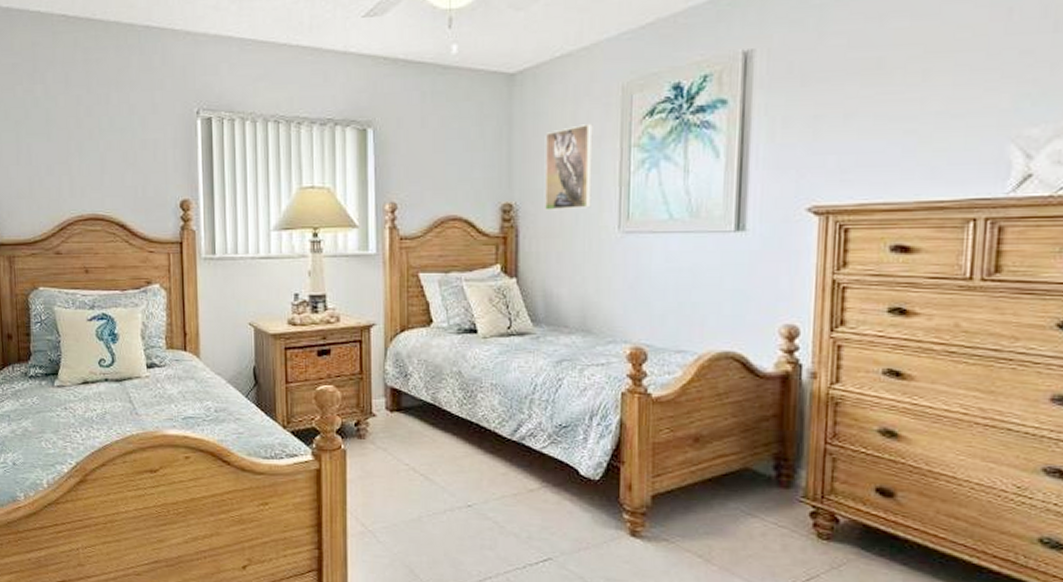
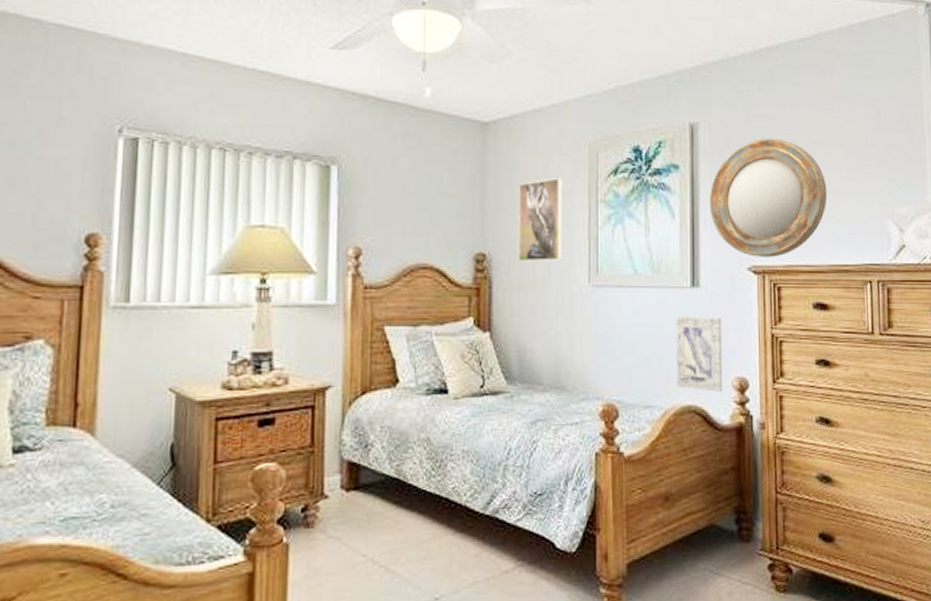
wall art: none [712,261,771,339] -> present [675,316,723,392]
home mirror: none [762,58,923,196] -> present [709,138,828,257]

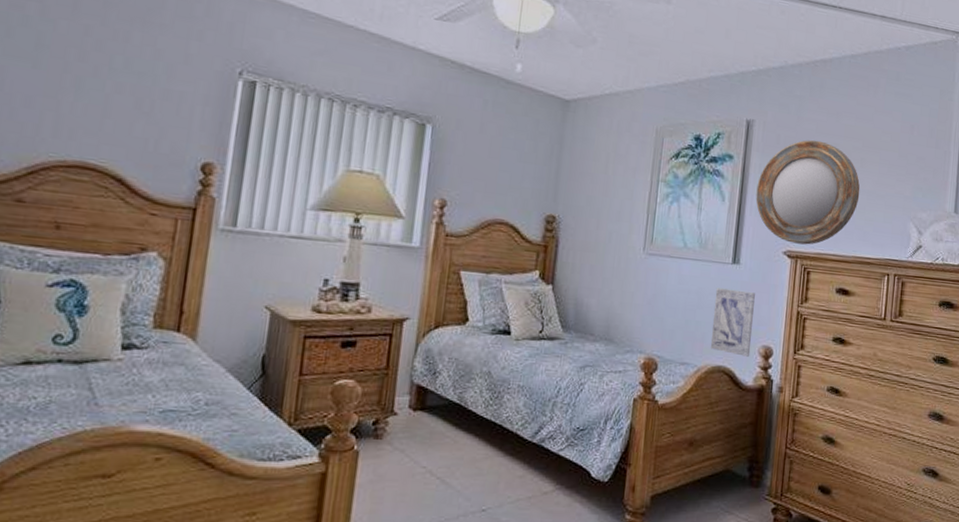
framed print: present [517,178,563,262] -> none [584,155,631,229]

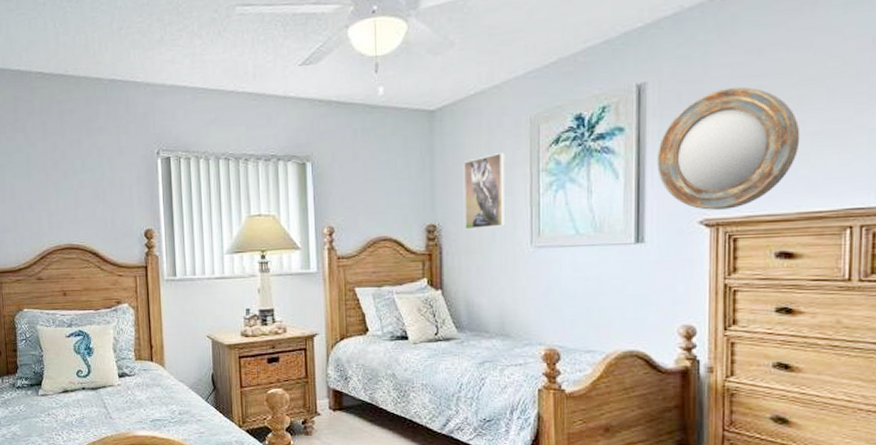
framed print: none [584,155,631,229] -> present [463,153,506,230]
wall art: present [710,287,756,357] -> none [618,270,669,339]

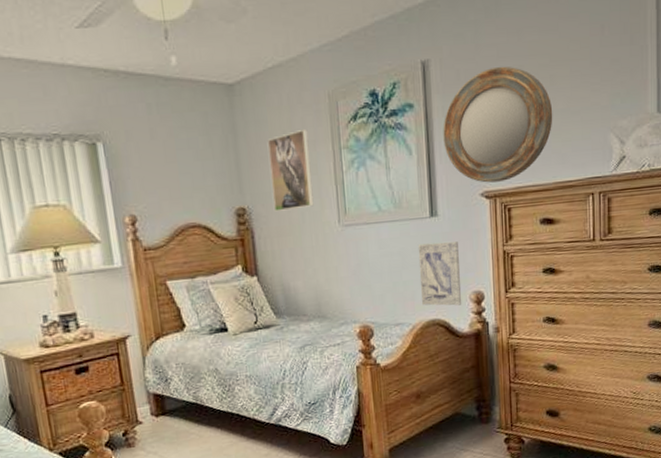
wall art: none [618,270,669,339] -> present [418,241,462,306]

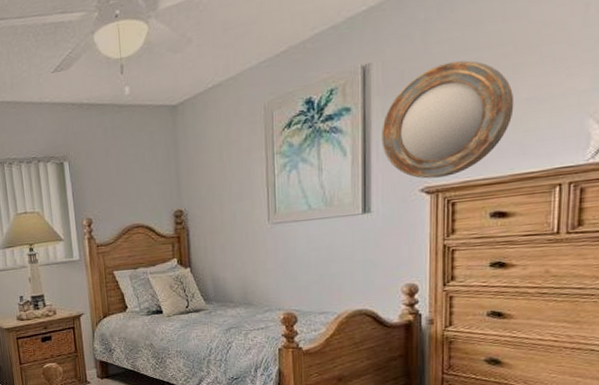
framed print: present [267,130,314,212] -> none [204,139,245,213]
wall art: present [418,241,462,306] -> none [347,236,393,298]

